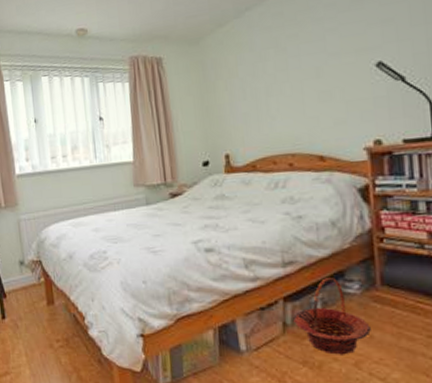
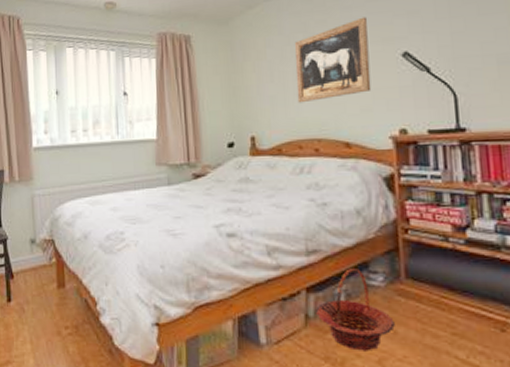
wall art: none [266,28,345,120] -> present [294,16,372,103]

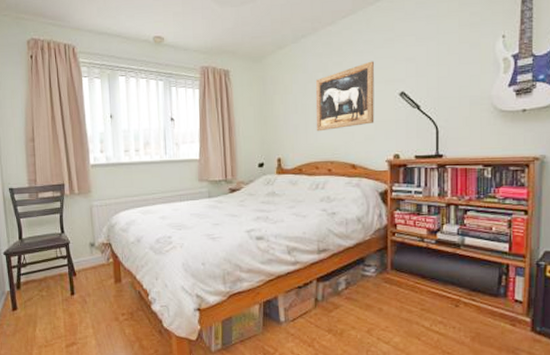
basket: present [316,269,395,351] -> none [323,263,381,324]

